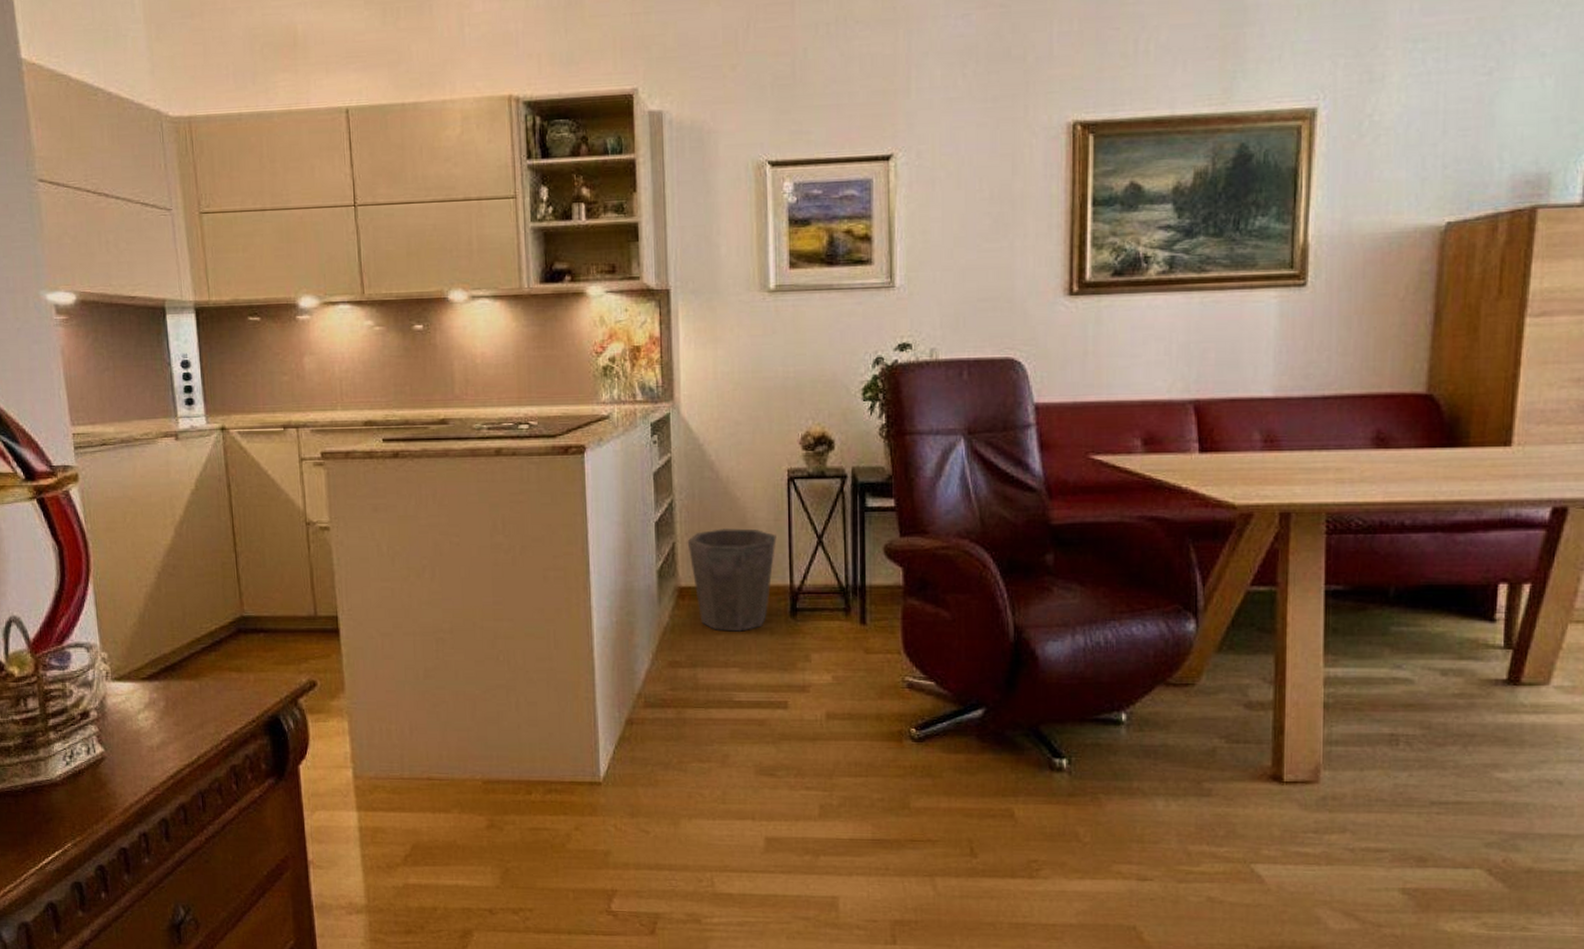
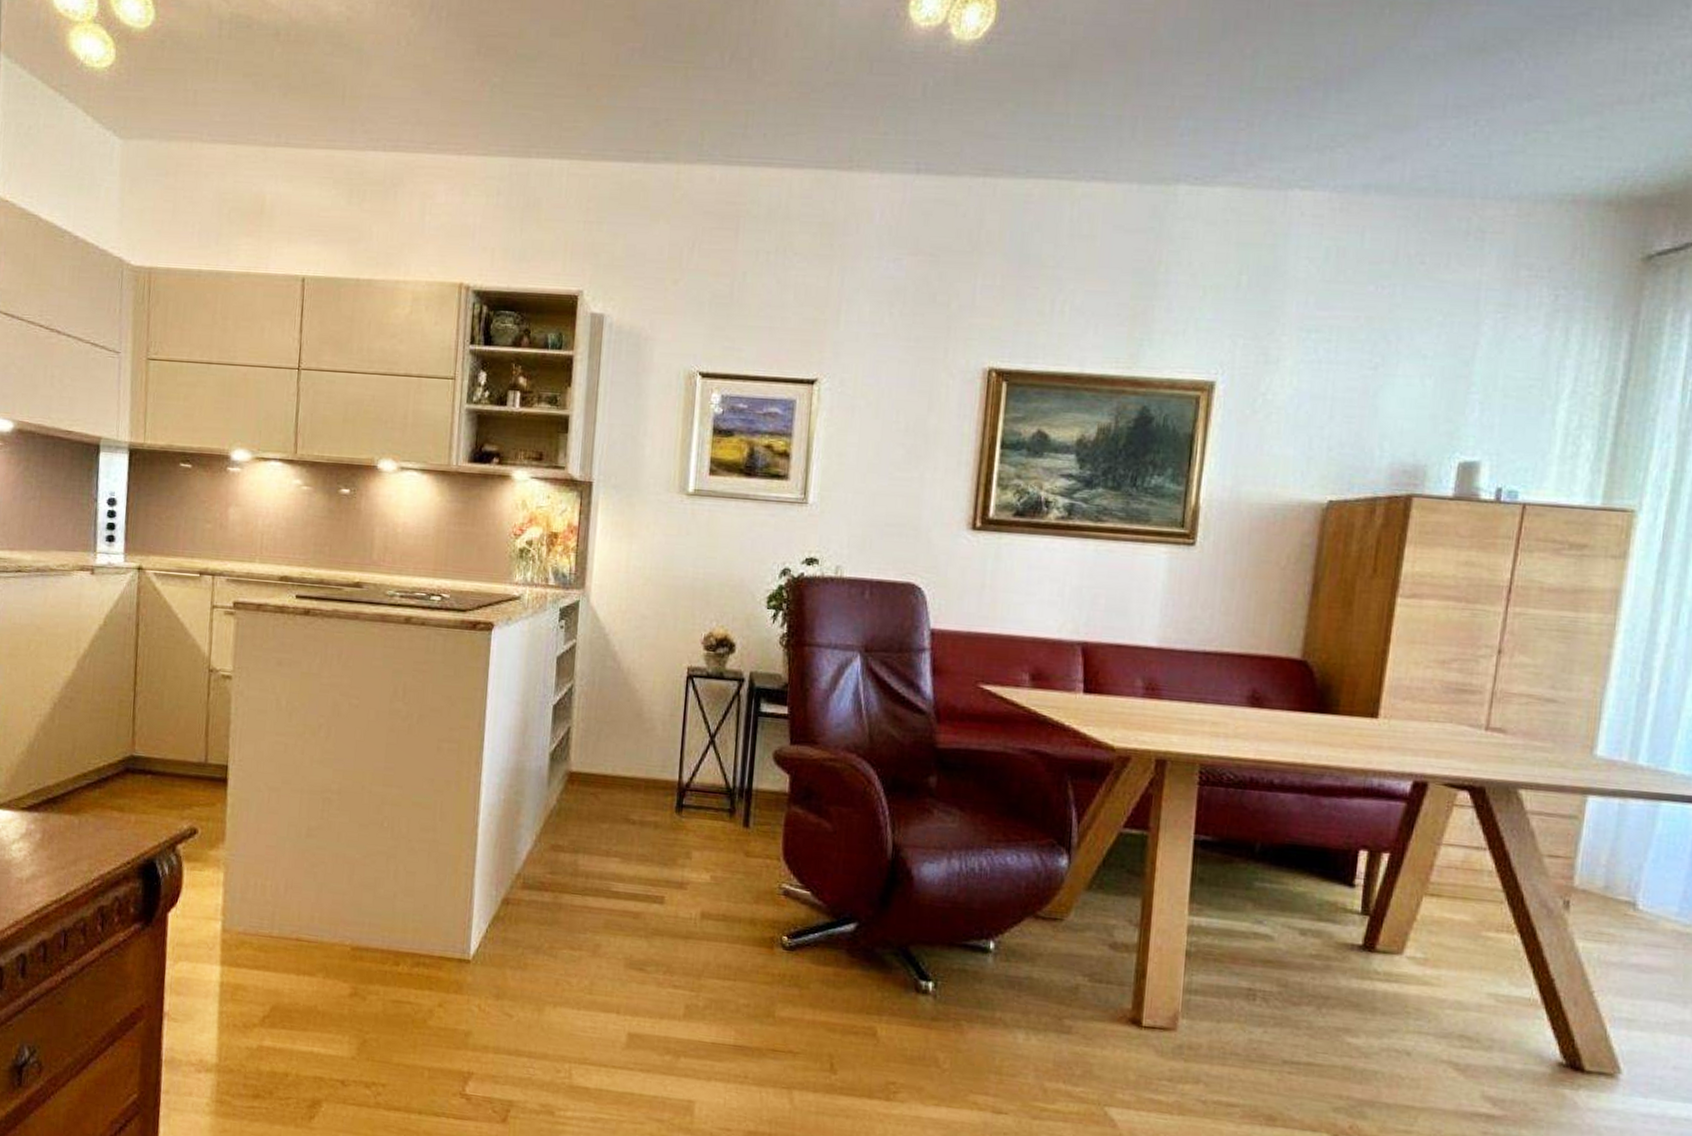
waste bin: present [687,528,777,632] -> none [582,718,670,822]

